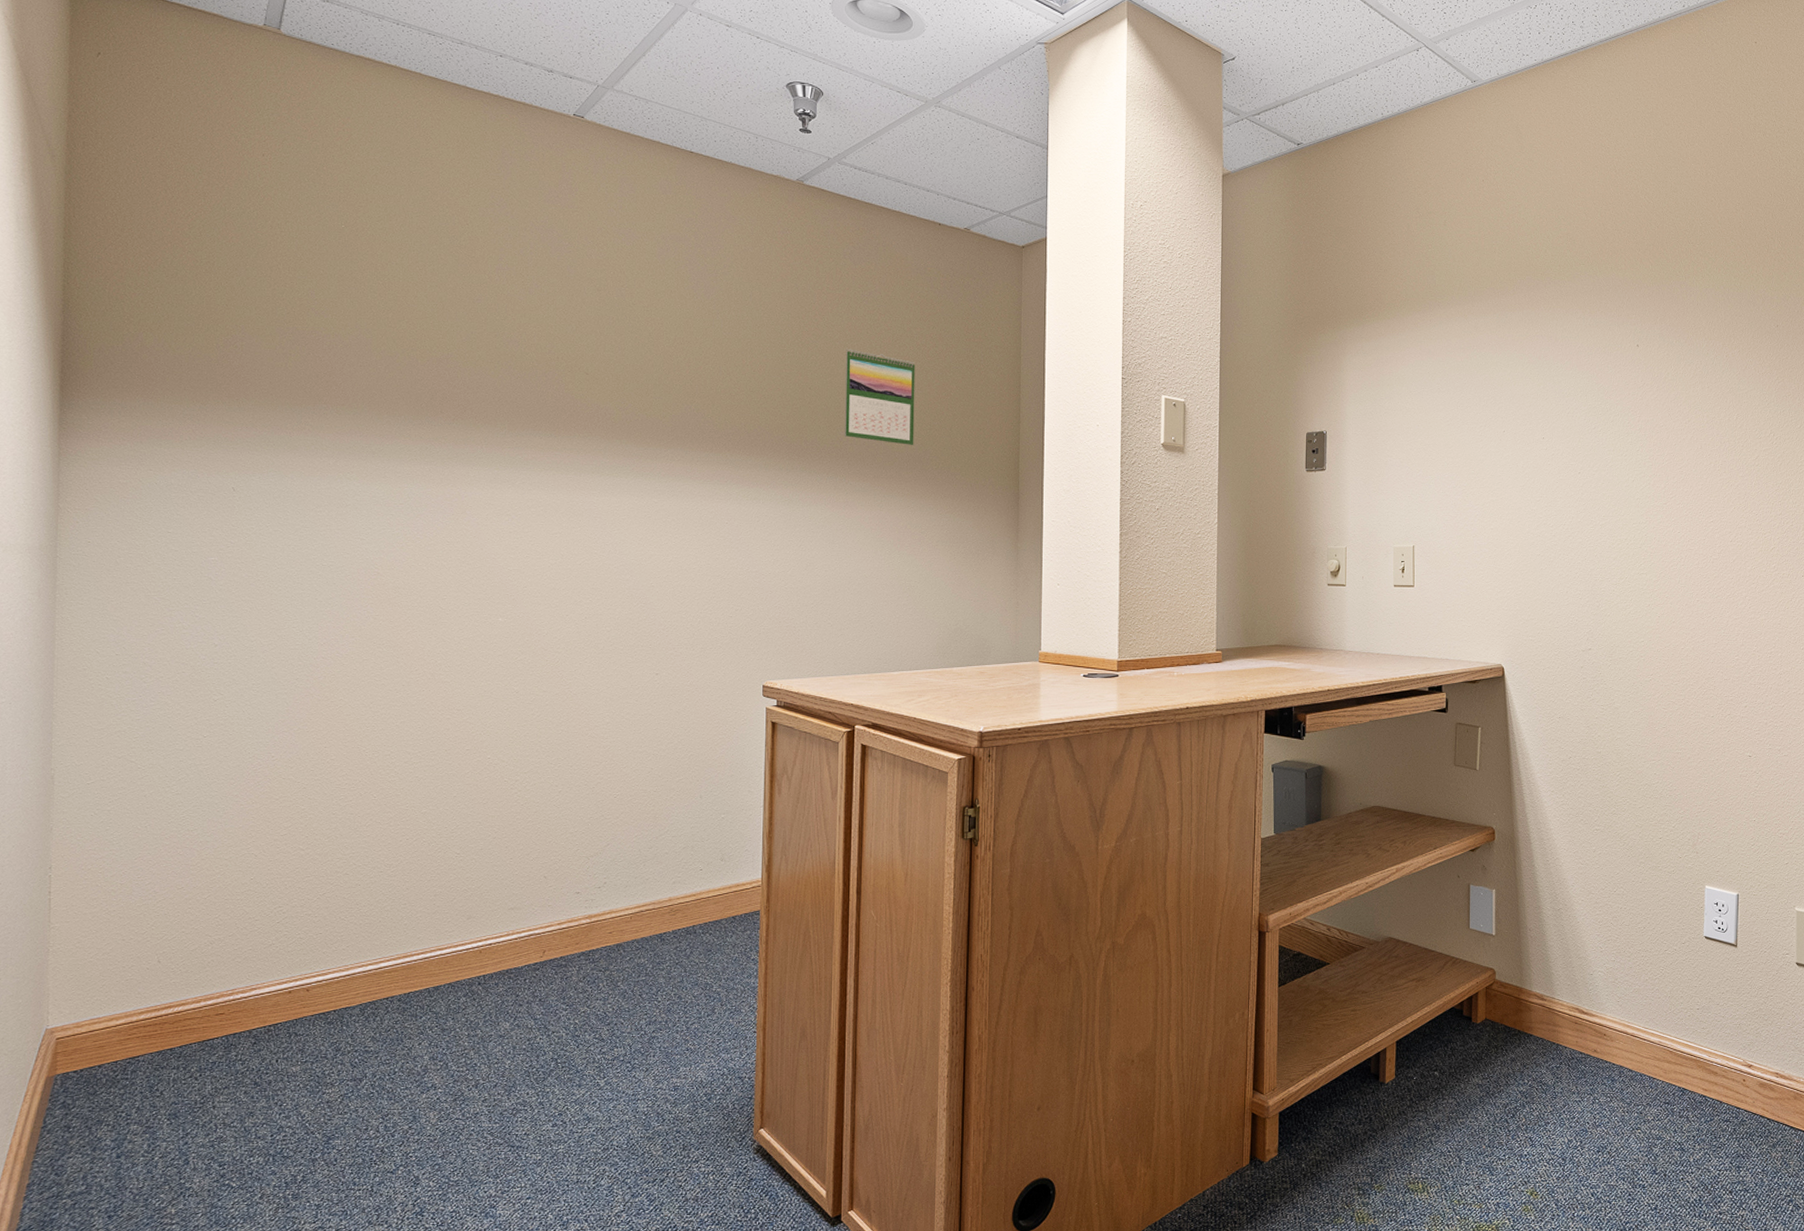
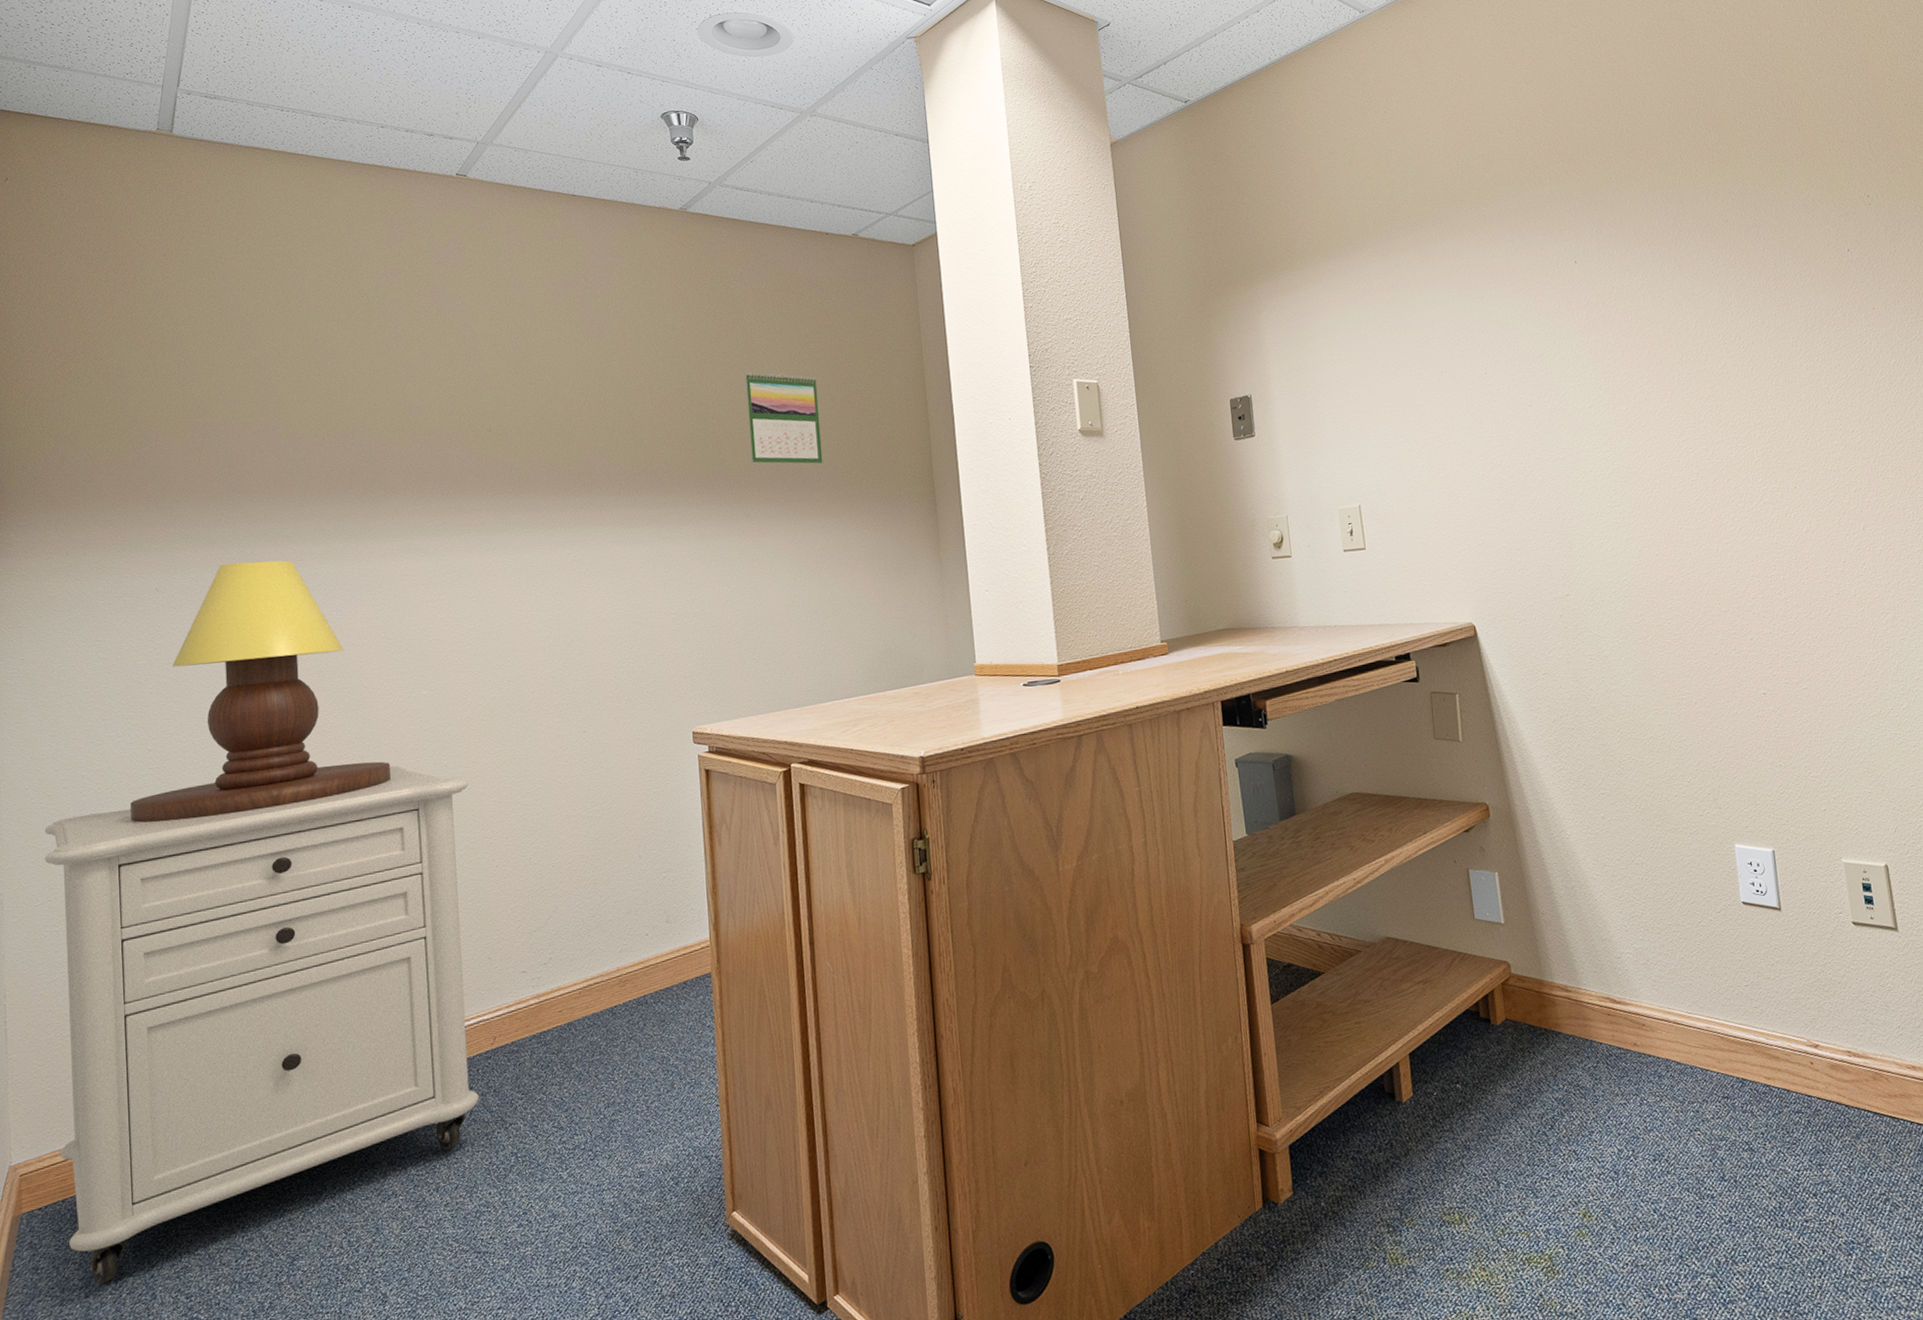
filing cabinet: none [99,687,538,1147] -> present [44,766,479,1285]
table lamp: none [192,471,460,716] -> present [130,560,391,823]

